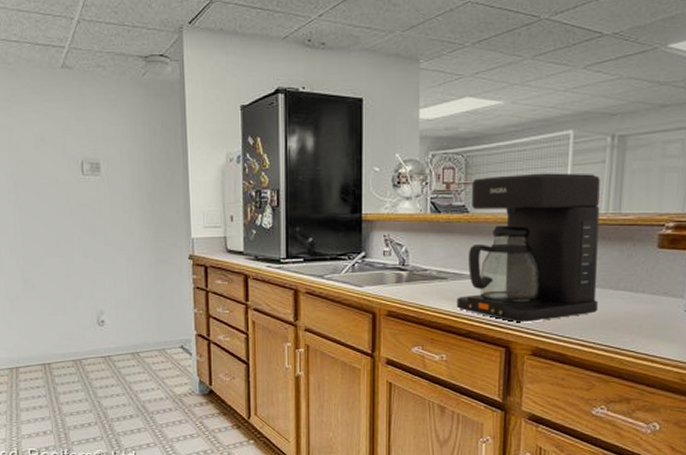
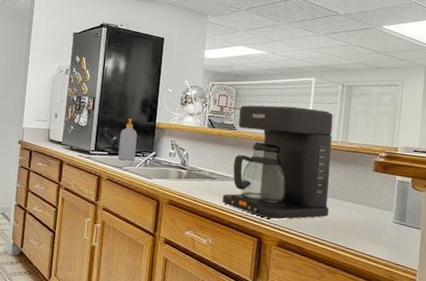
soap bottle: none [317,212,339,266] -> present [118,119,138,161]

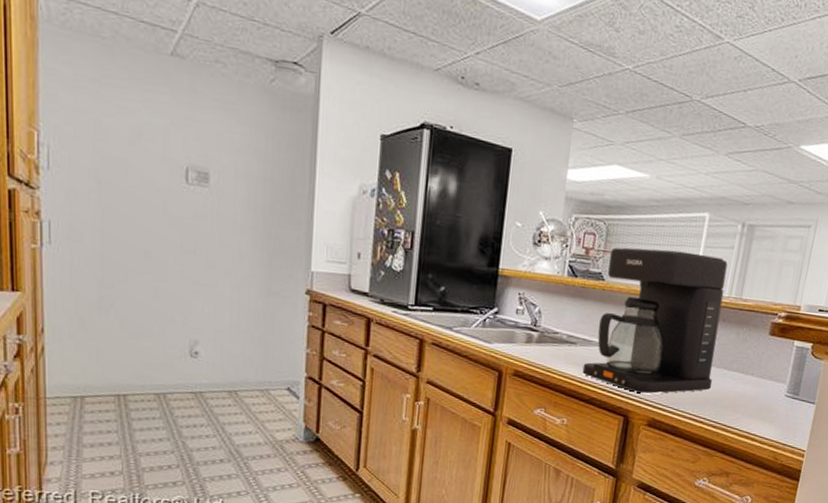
soap bottle: present [118,119,138,161] -> none [447,262,474,319]

